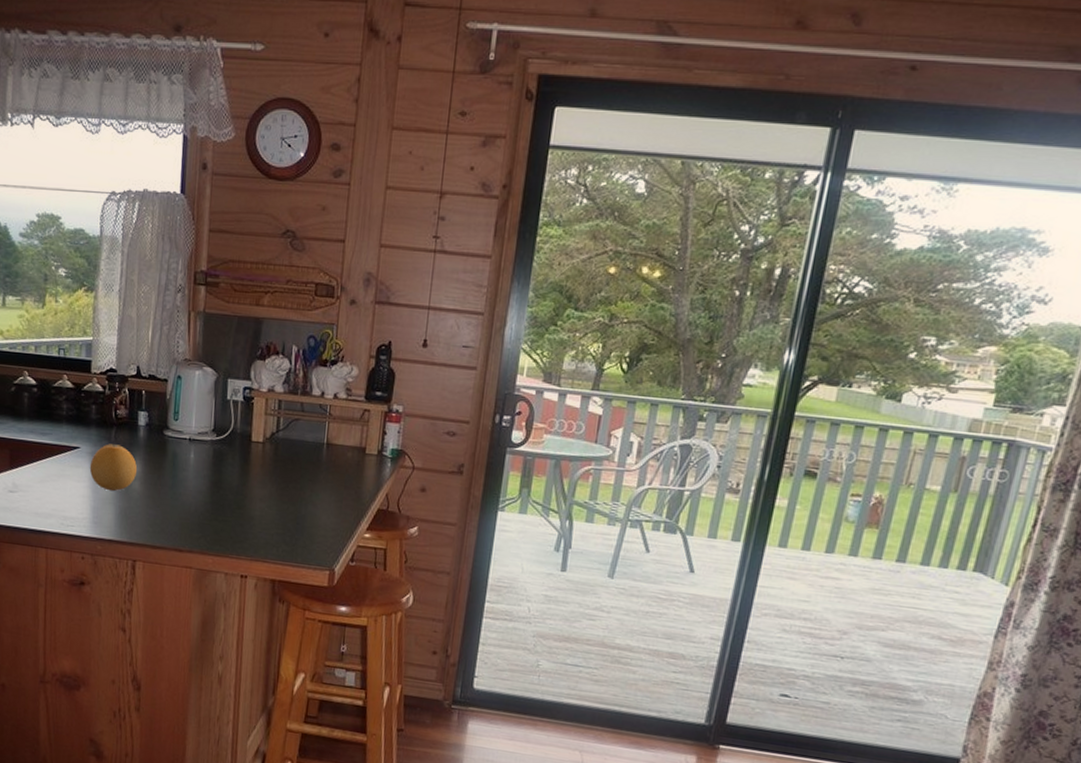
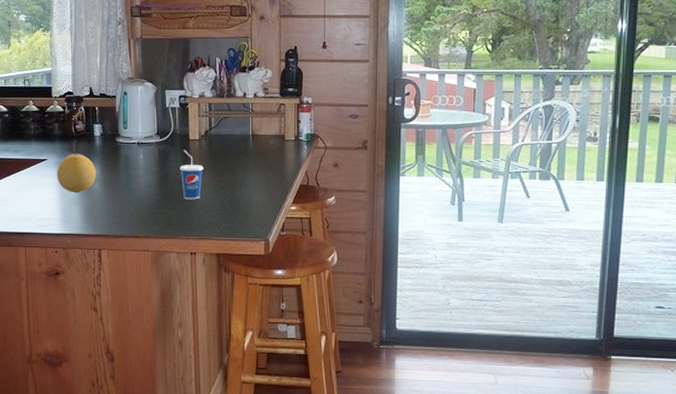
cup: none [237,453,265,514] -> present [180,150,203,200]

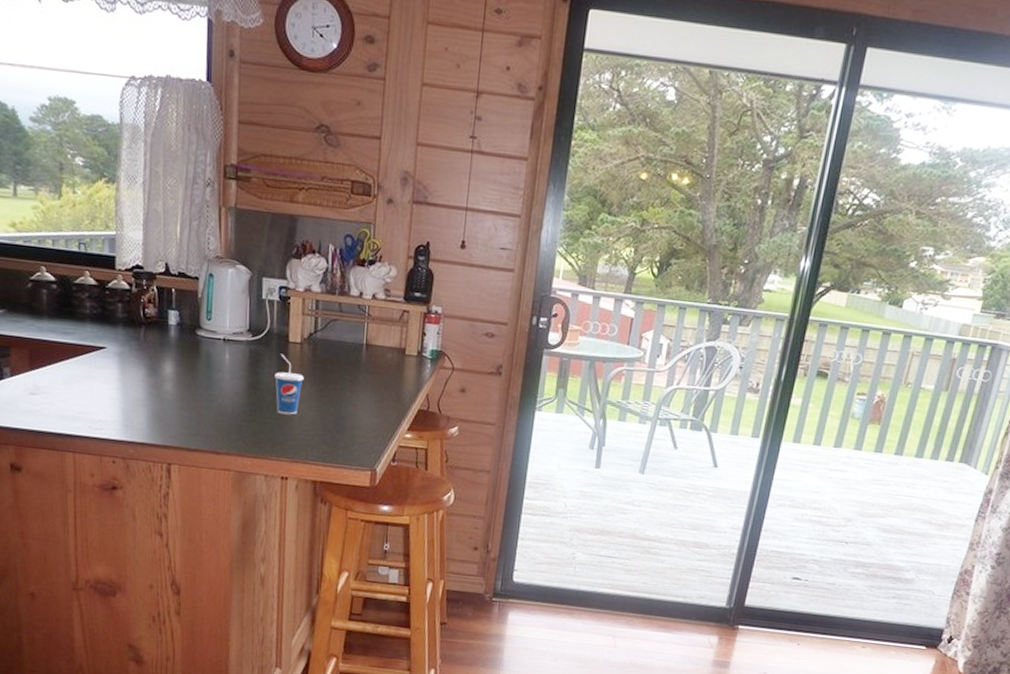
fruit: present [56,154,97,193] -> none [117,344,170,393]

